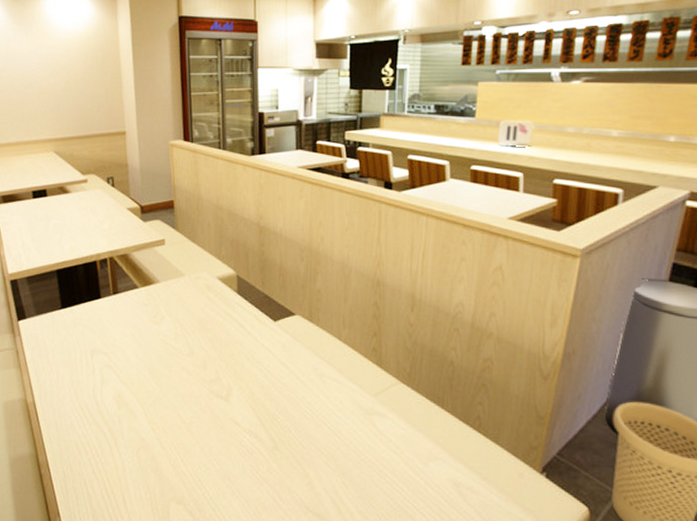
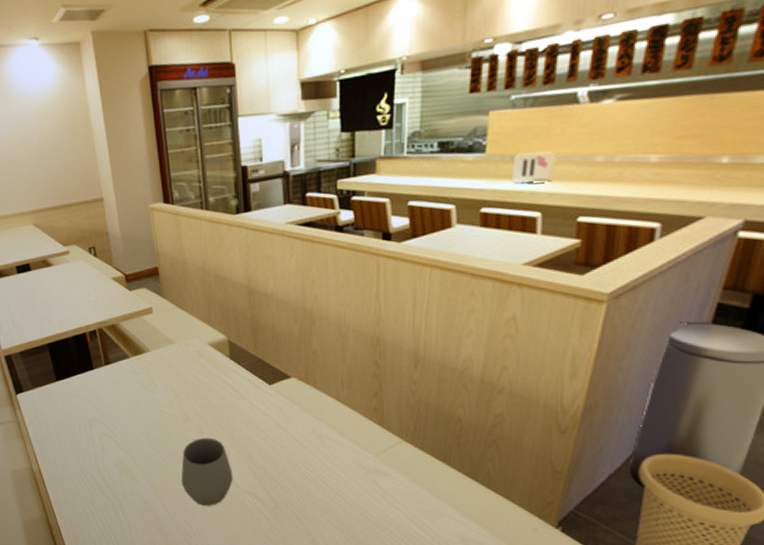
cup: none [180,372,233,445] -> present [181,437,233,506]

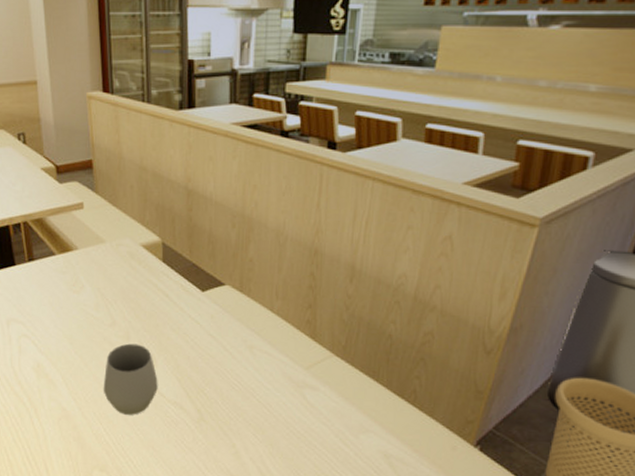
dispenser: present [511,151,556,184] -> none [458,71,502,103]

